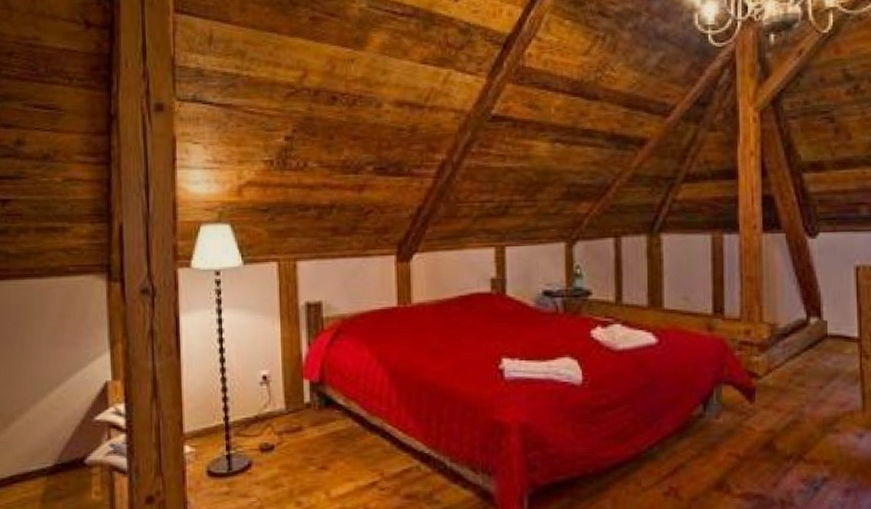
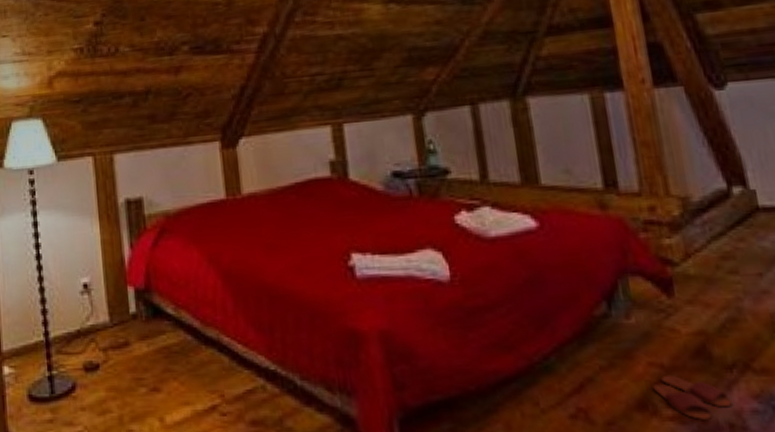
slippers: none [729,462,785,497] -> present [652,374,732,420]

